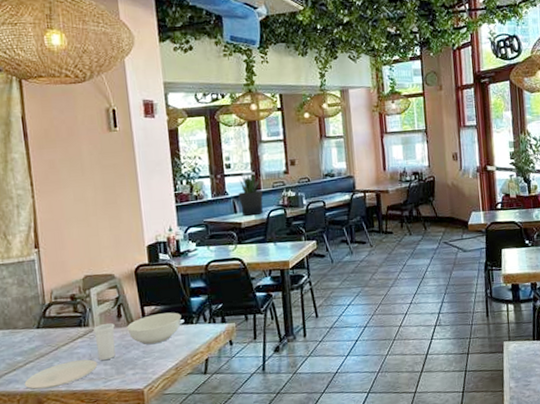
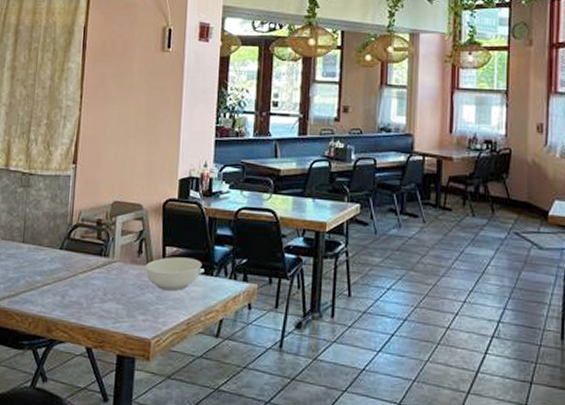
plate: present [24,359,98,390] -> none [38,292,111,318]
cup: present [94,323,116,361] -> none [112,258,134,299]
planter: present [238,174,263,217] -> none [281,115,308,164]

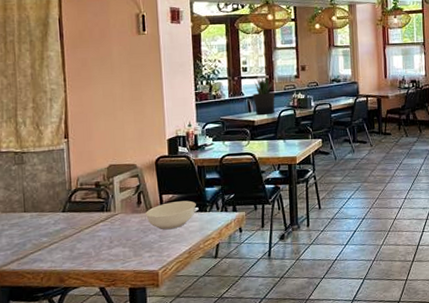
planter: none [281,115,308,164] -> present [253,77,275,116]

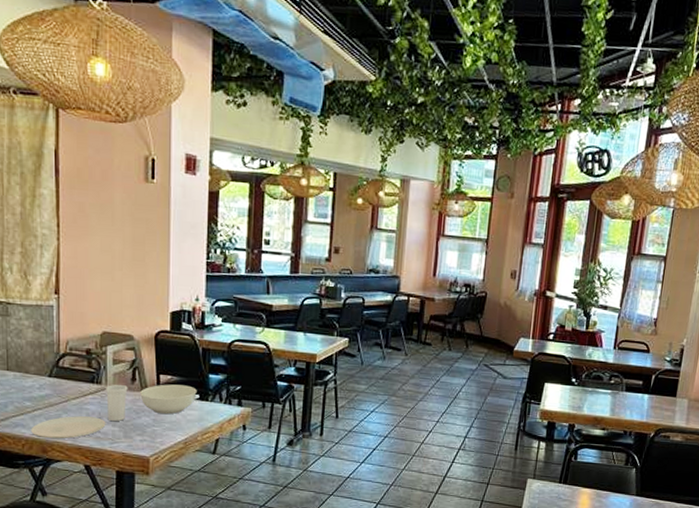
plate: none [48,242,117,269] -> present [31,416,106,439]
cup: none [115,209,135,244] -> present [106,385,128,422]
planter: present [253,77,275,116] -> none [273,253,300,301]

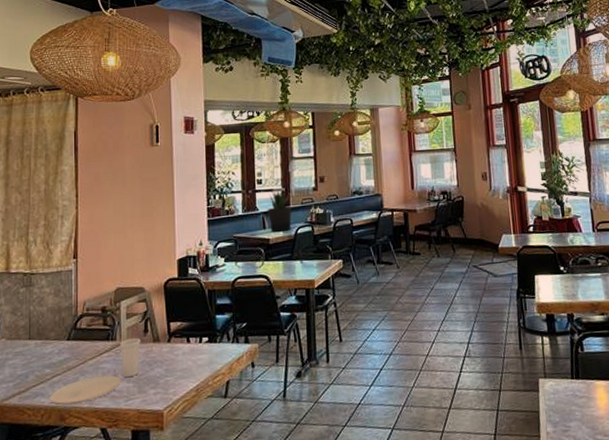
bowl: present [140,384,197,415] -> none [152,329,206,363]
planter: none [273,253,300,301] -> present [268,190,292,233]

